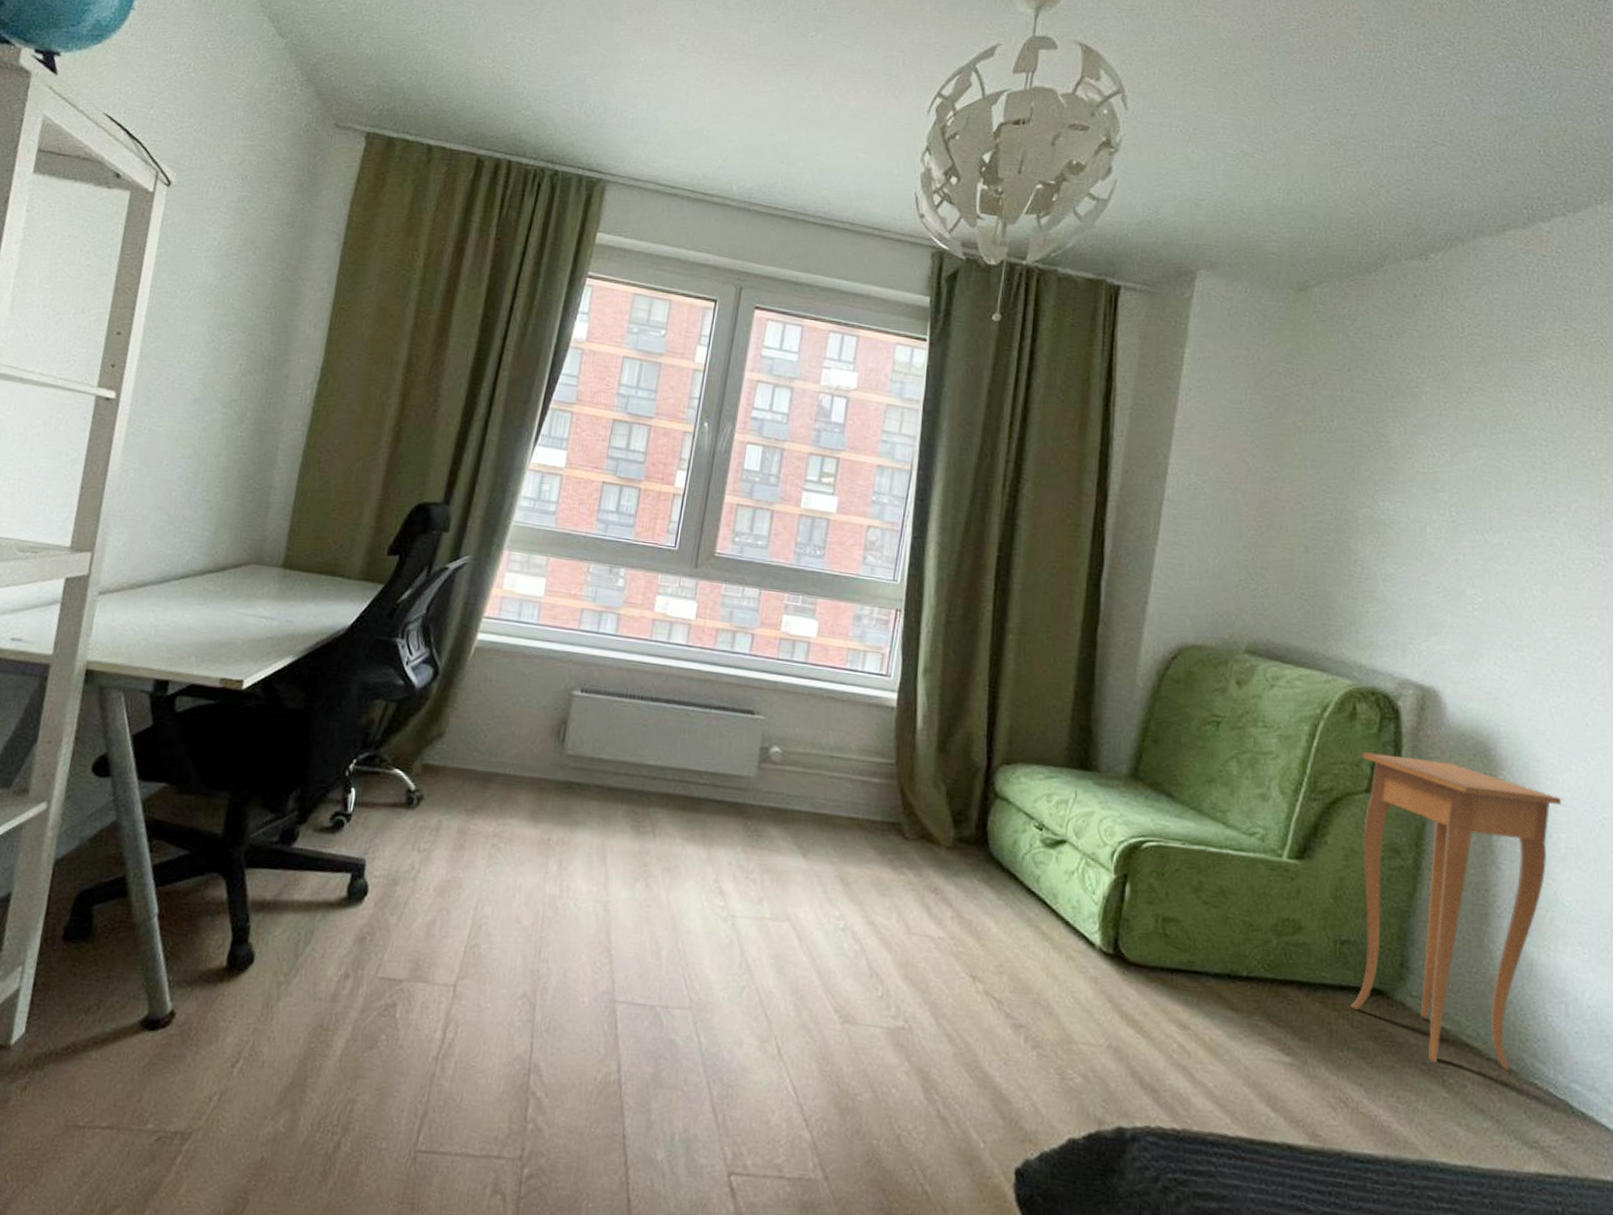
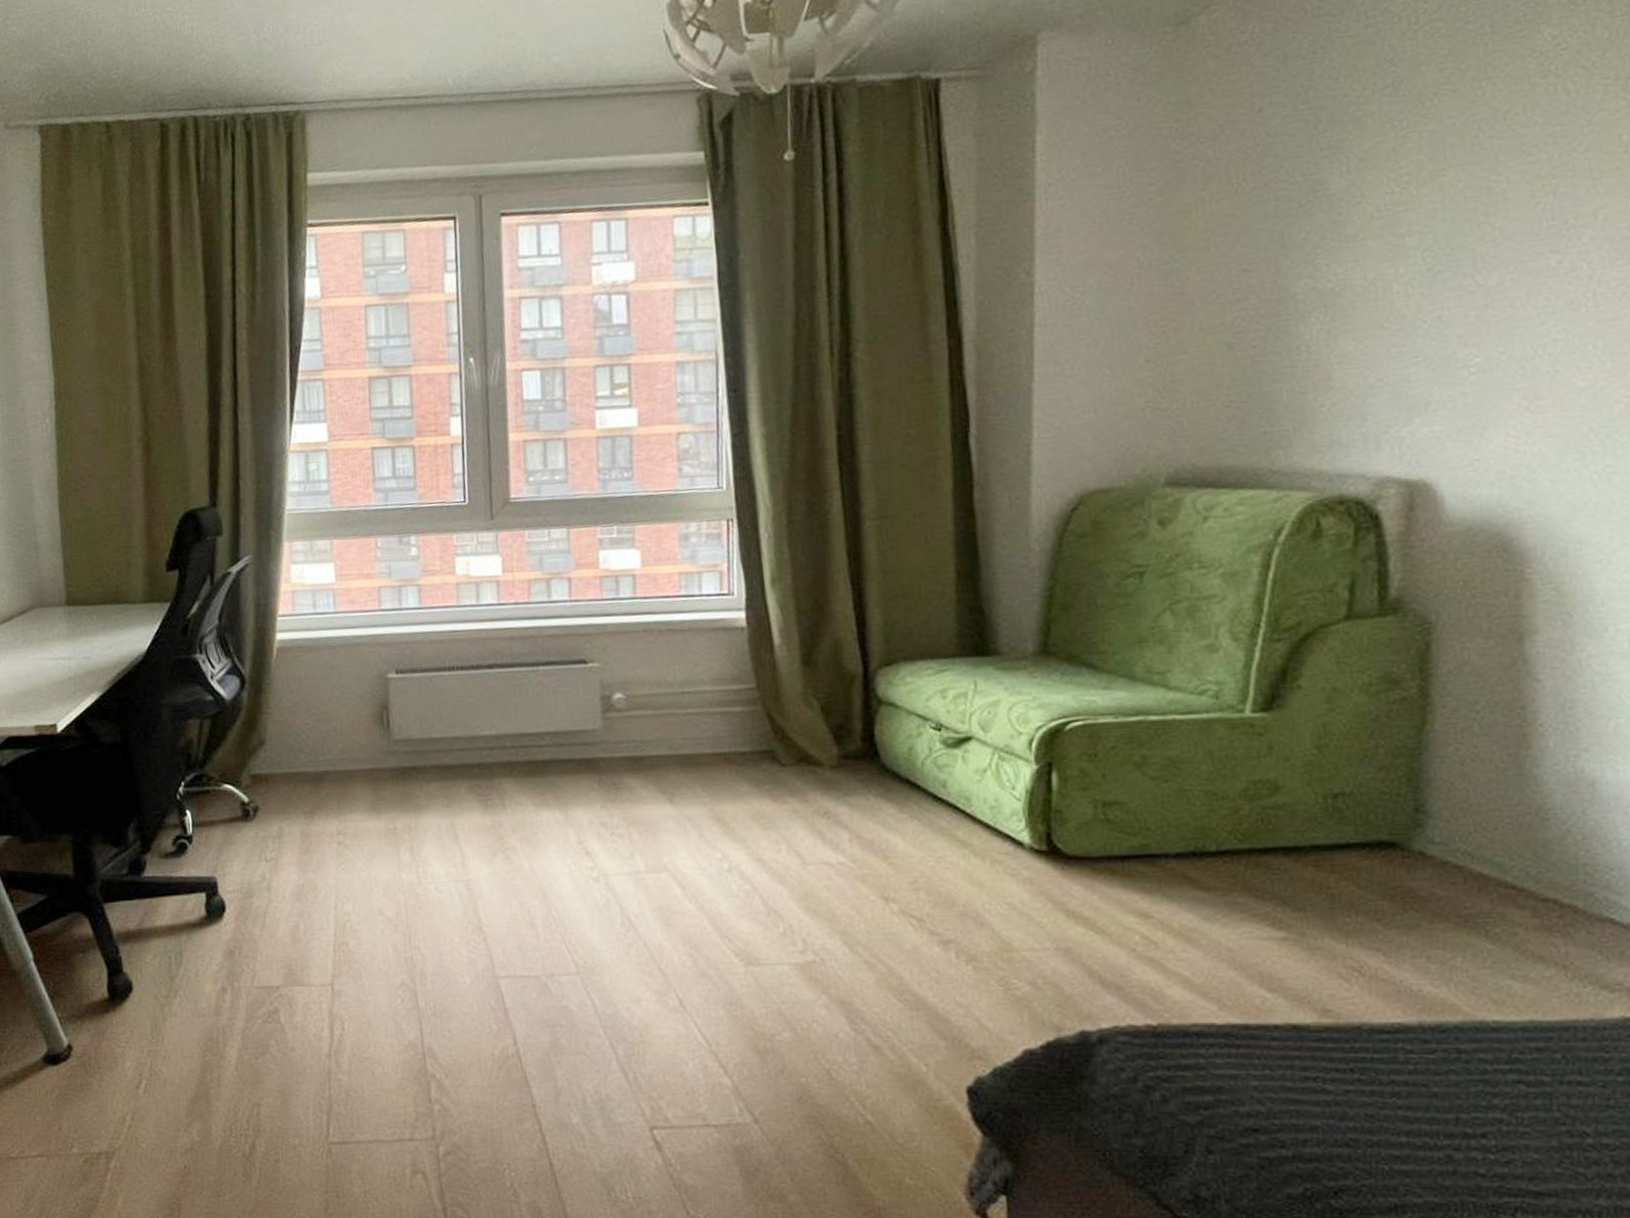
side table: present [1351,752,1563,1072] -> none [1336,565,1620,913]

